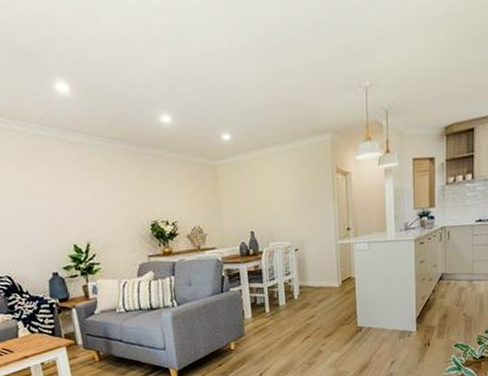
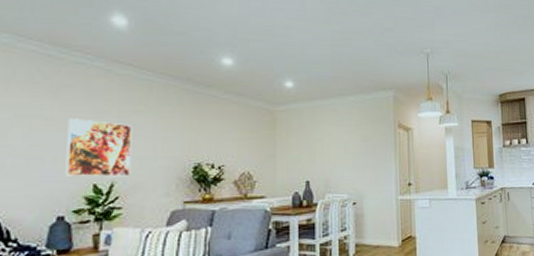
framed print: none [41,187,101,239] -> present [65,118,133,177]

